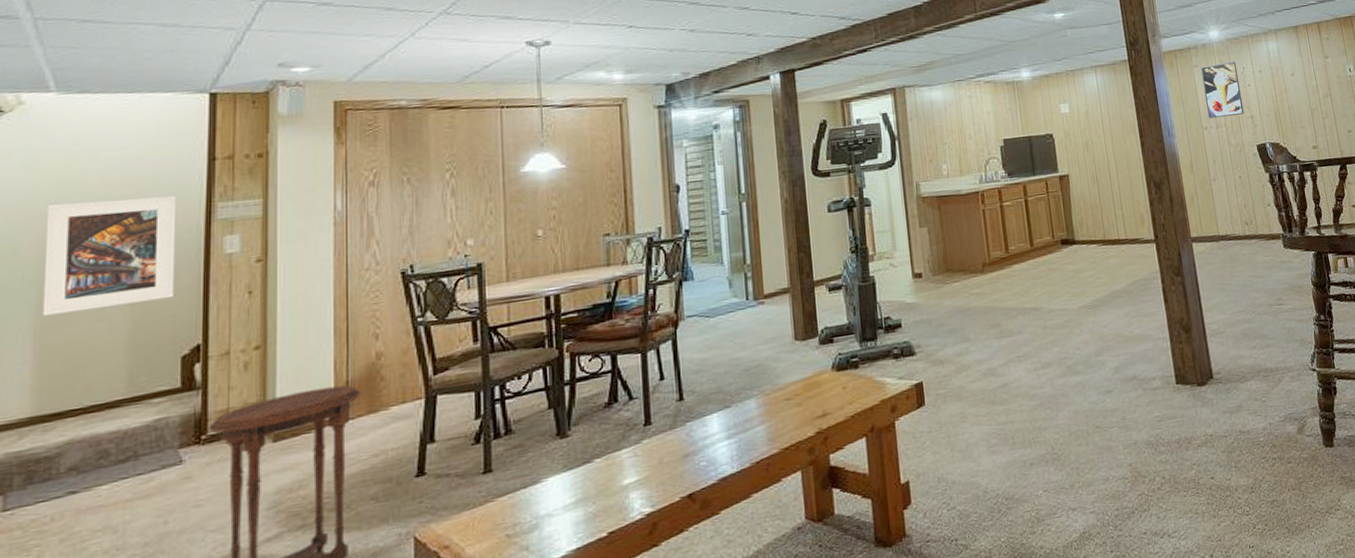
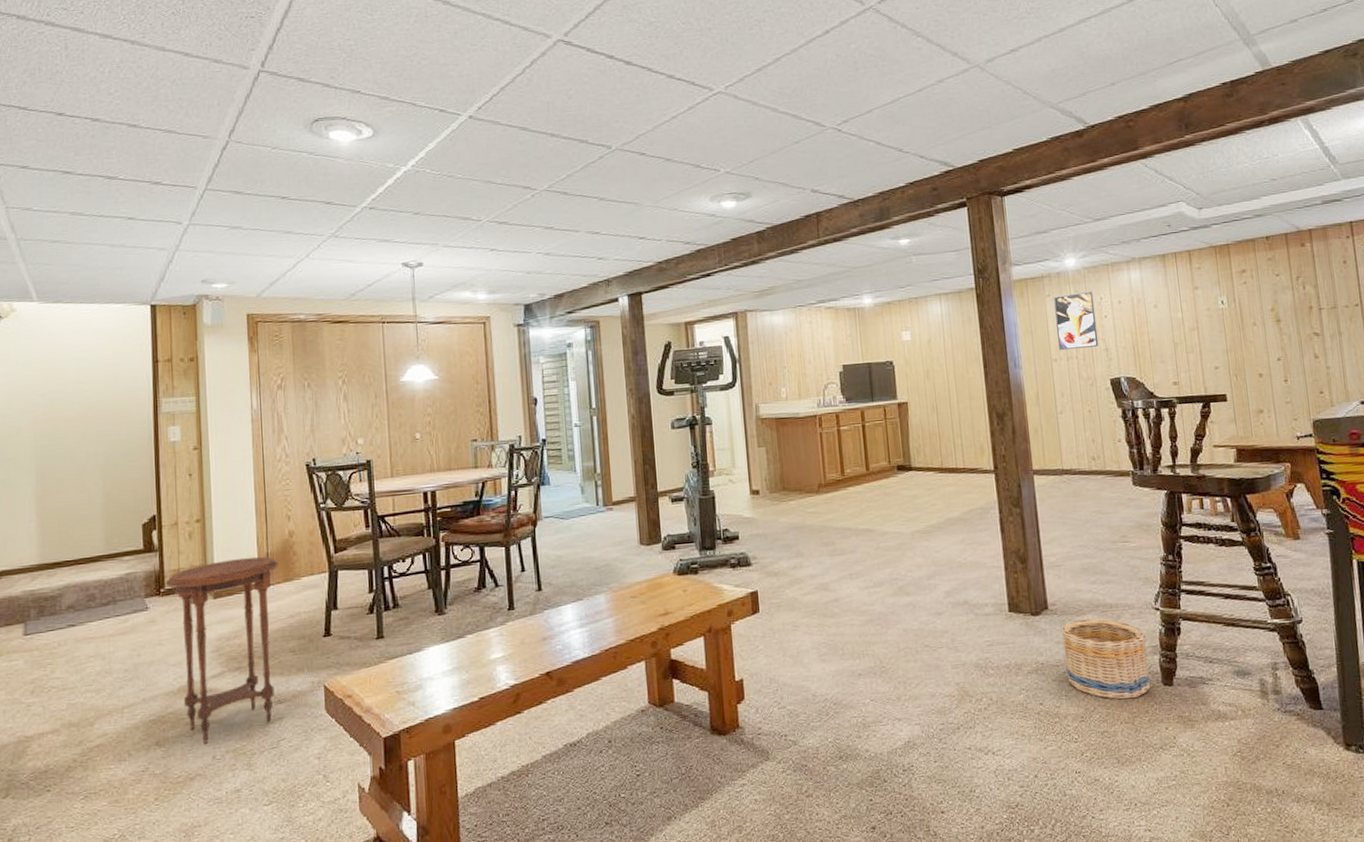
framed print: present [42,195,177,316] -> none [38,391,135,485]
basket: none [1226,383,1313,466] -> present [1061,618,1150,700]

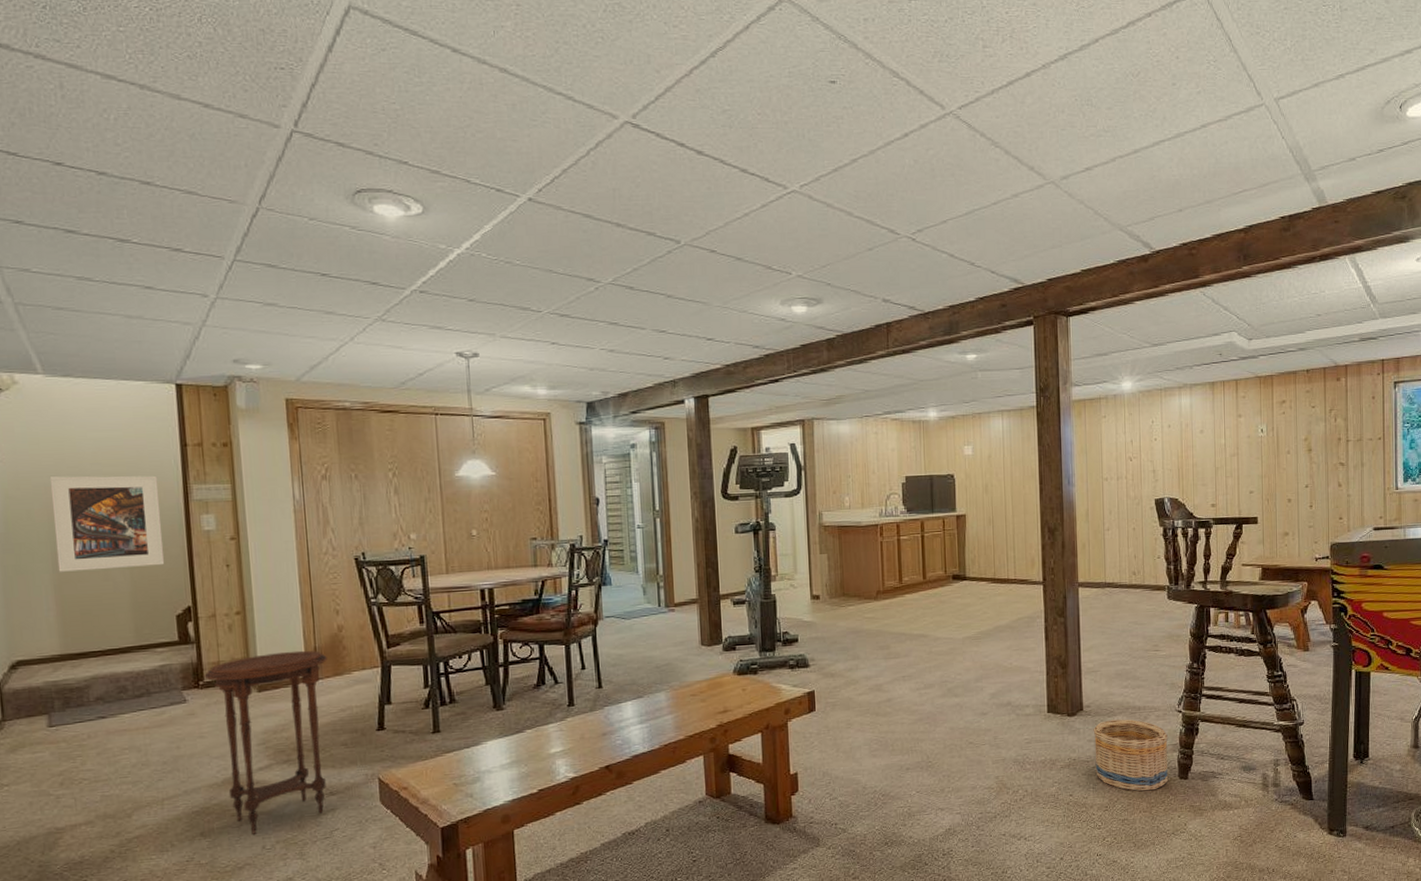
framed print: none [38,391,135,485] -> present [50,475,165,572]
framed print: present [1054,291,1099,351] -> none [1109,414,1147,471]

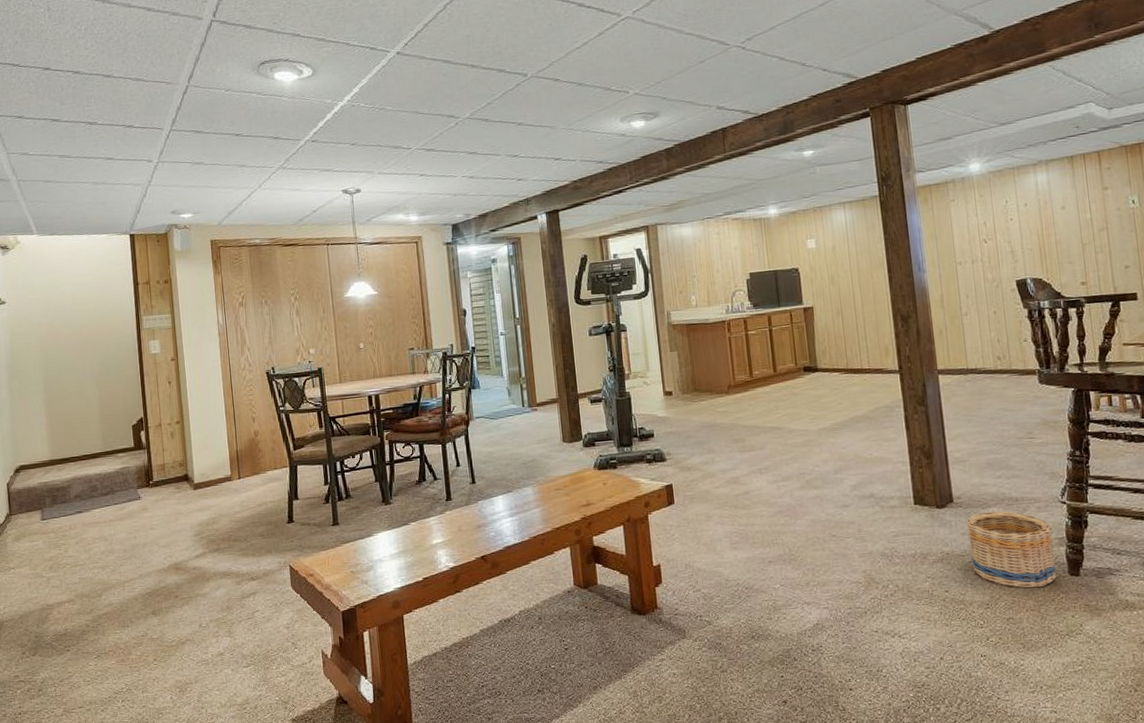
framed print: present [50,475,165,572] -> none [42,310,124,392]
side table: present [204,650,327,834] -> none [153,453,248,614]

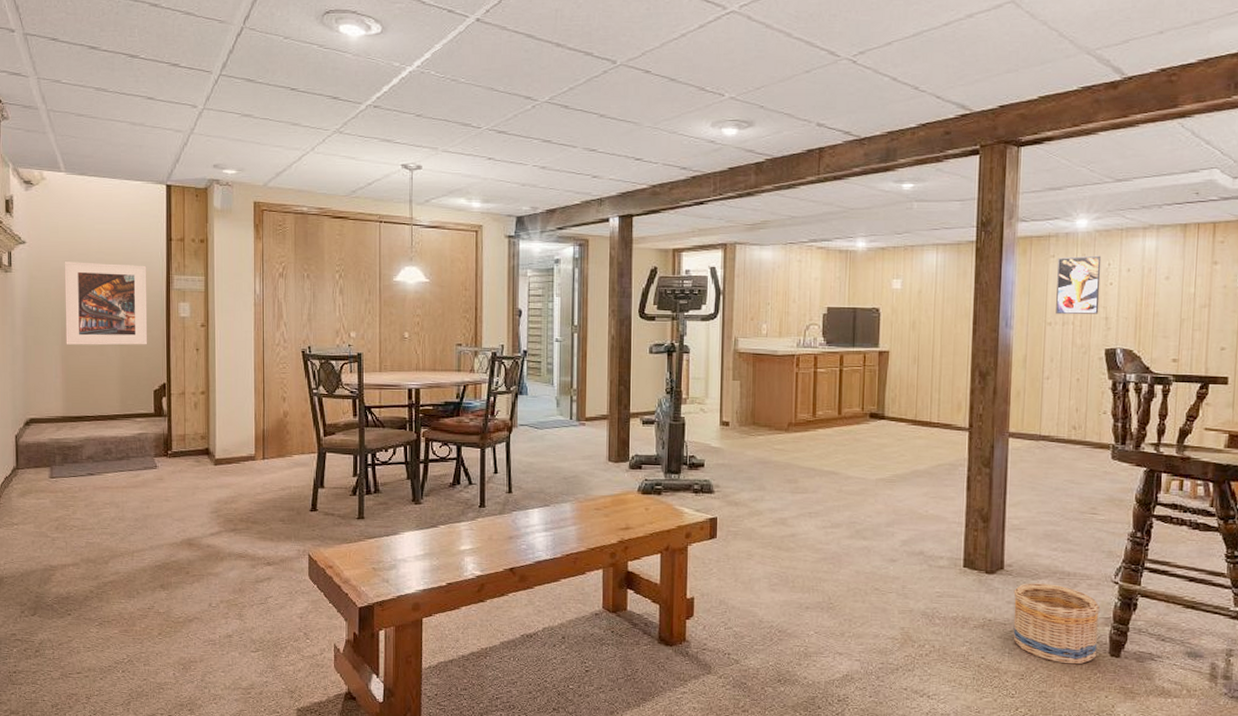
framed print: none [42,310,124,392] -> present [64,262,148,345]
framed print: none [958,194,1004,254] -> present [1056,255,1102,315]

